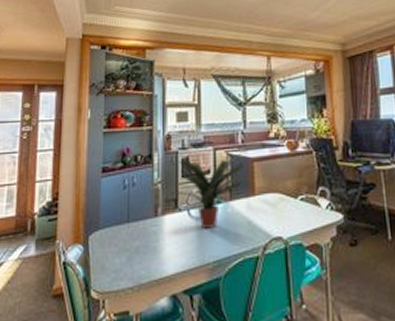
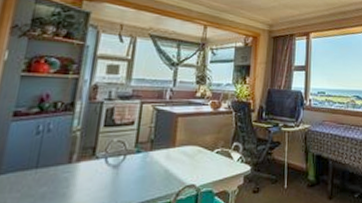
potted plant: present [170,145,250,228] -> none [88,101,177,176]

